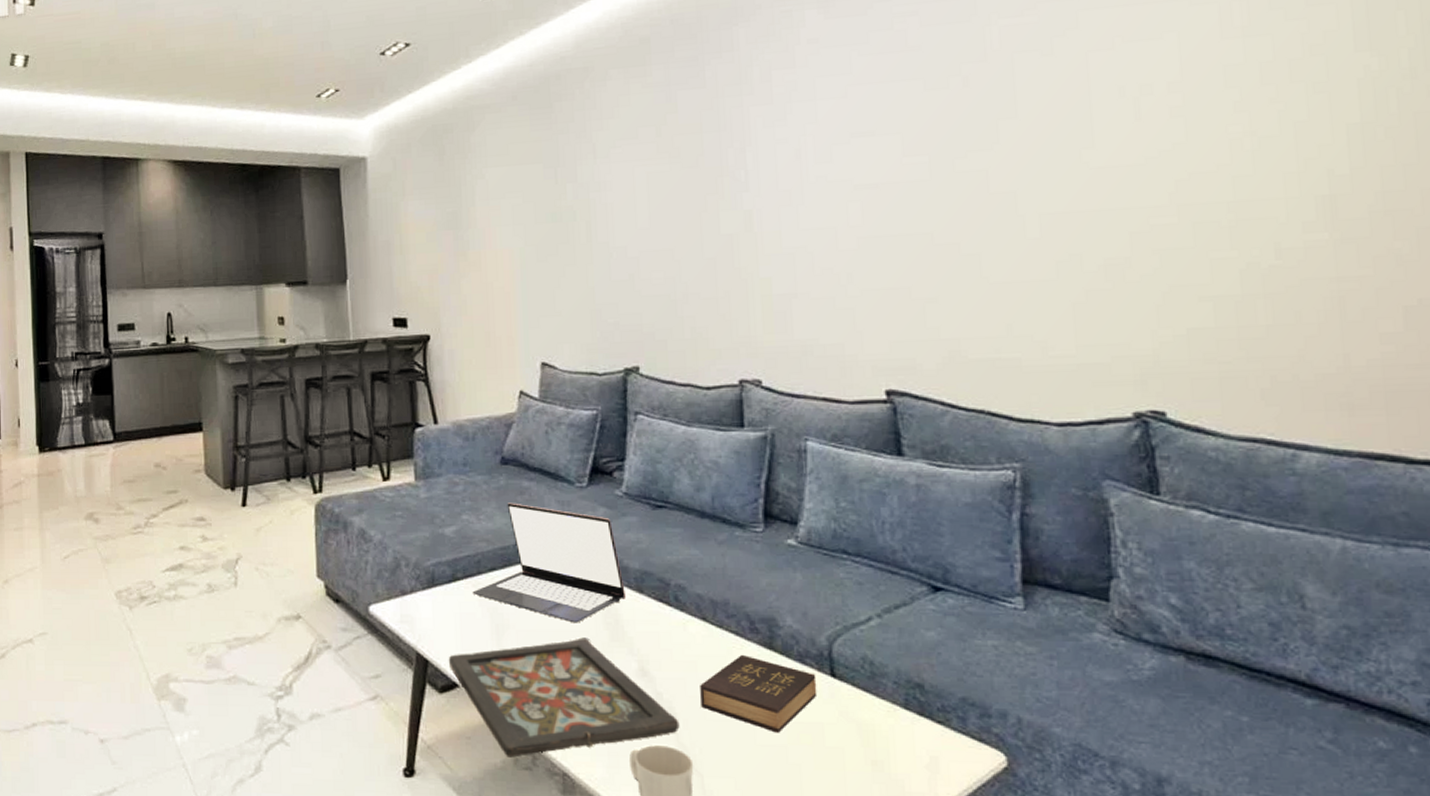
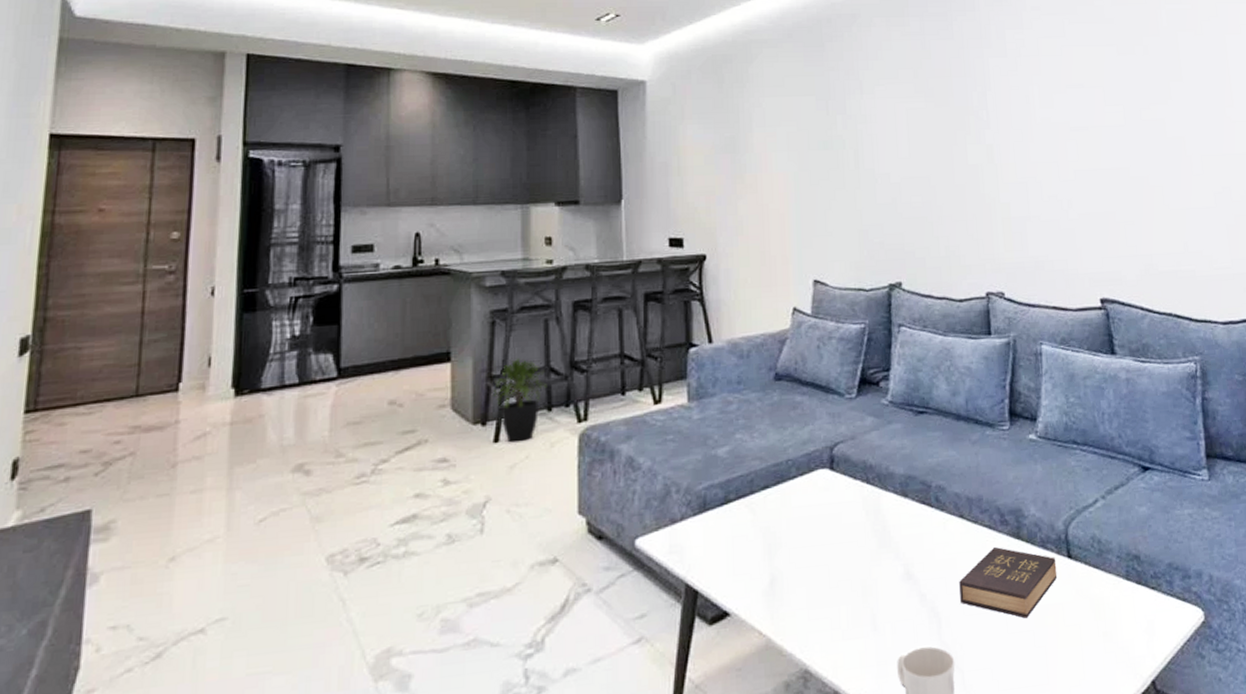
potted plant: none [239,431,286,508] -> present [493,359,547,443]
decorative tray: present [448,637,680,758] -> none [719,547,942,684]
laptop: present [472,503,626,623] -> none [745,418,892,534]

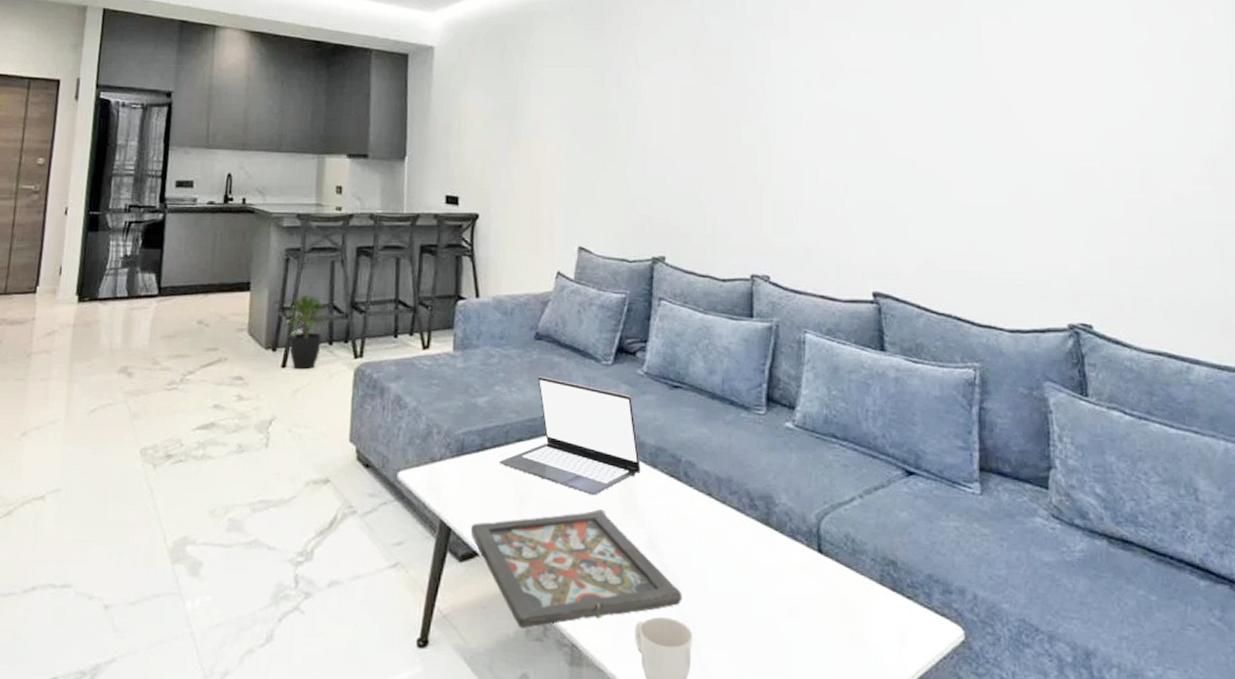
decorative tray: none [719,547,942,684] -> present [470,509,683,628]
laptop: none [745,418,892,534] -> present [499,376,640,495]
hardback book: present [959,546,1058,619] -> none [703,529,806,606]

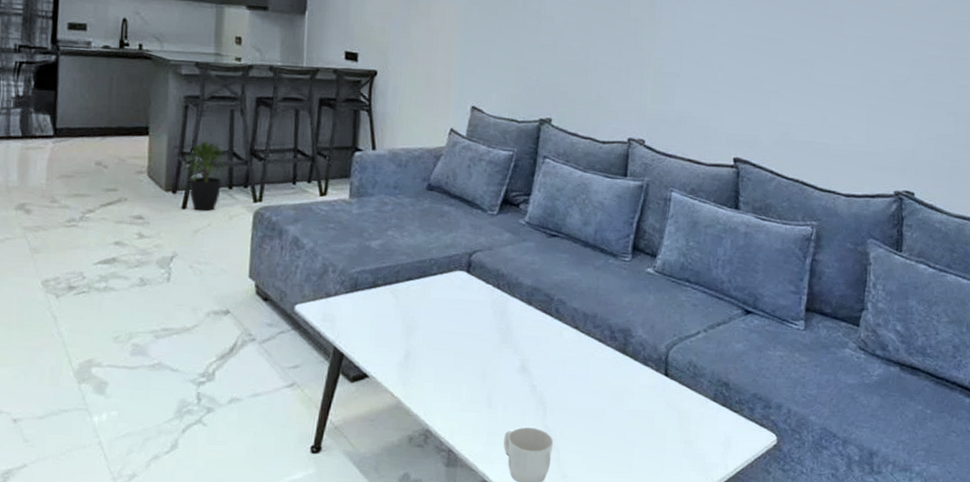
decorative tray: present [470,509,683,628] -> none [361,339,547,437]
laptop: present [499,376,640,495] -> none [389,223,518,327]

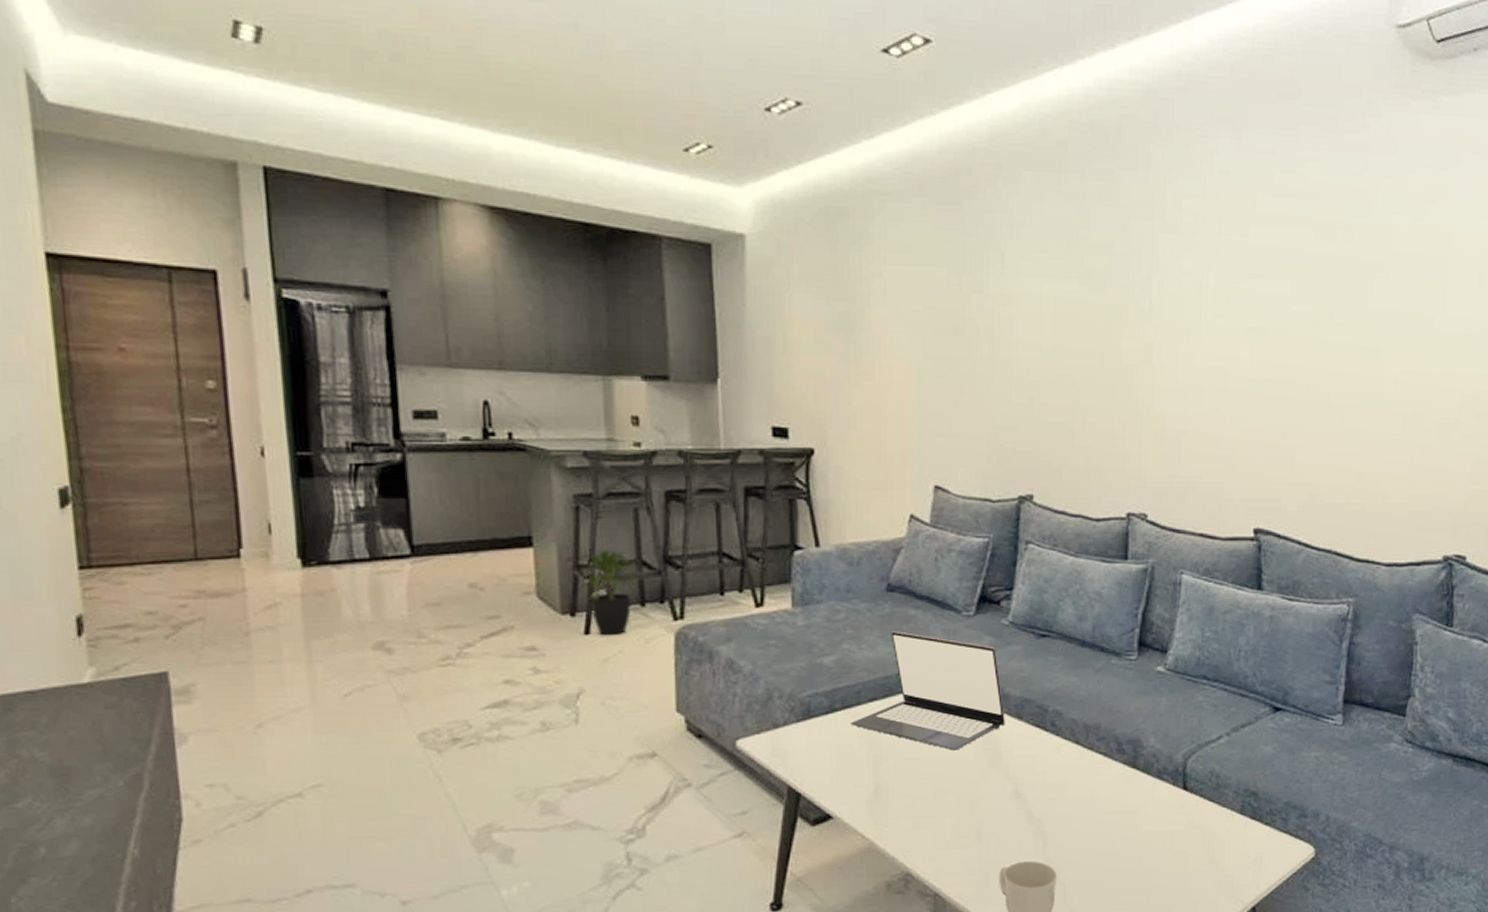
laptop: none [389,223,518,327] -> present [850,631,1005,751]

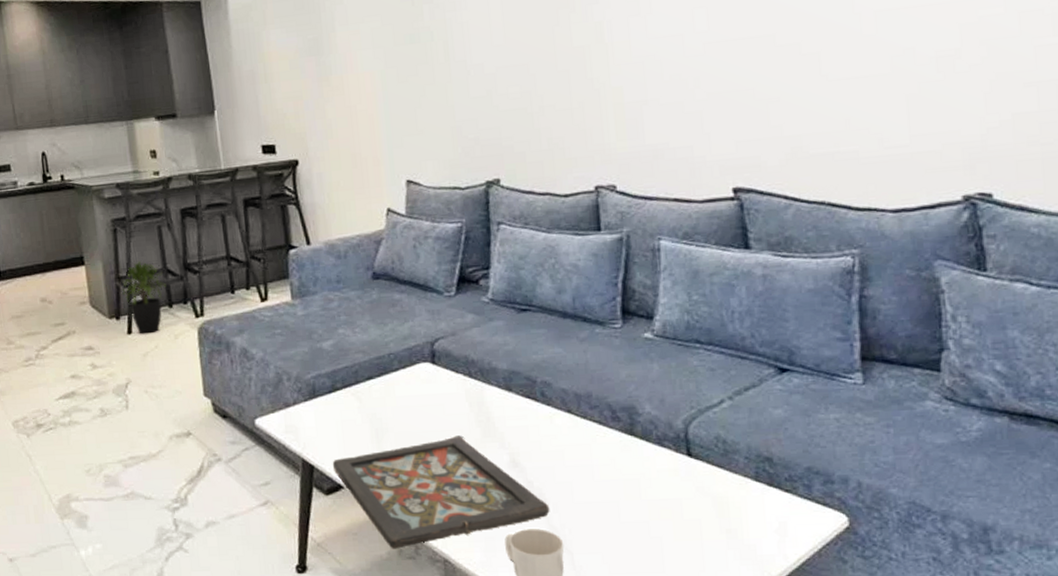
decorative tray: none [822,764,1048,884] -> present [332,435,550,549]
laptop: present [850,631,1005,751] -> none [352,315,495,423]

